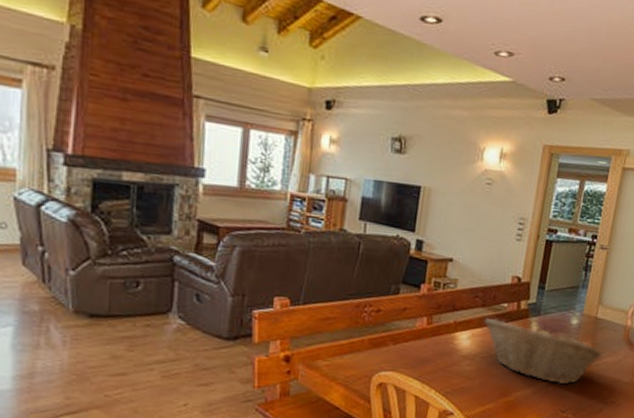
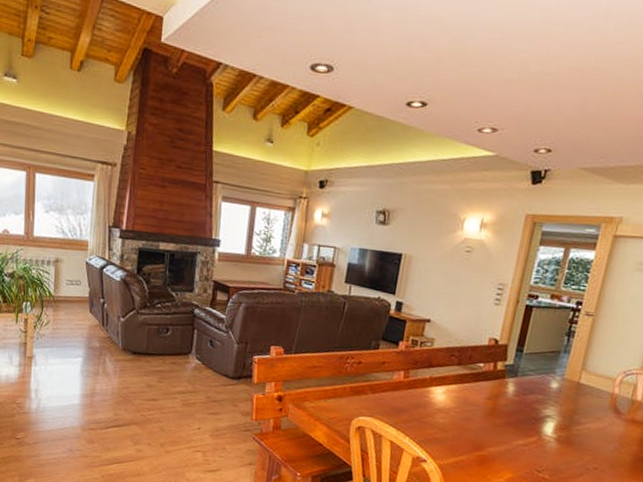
fruit basket: present [484,317,603,385] -> none [459,375,585,447]

